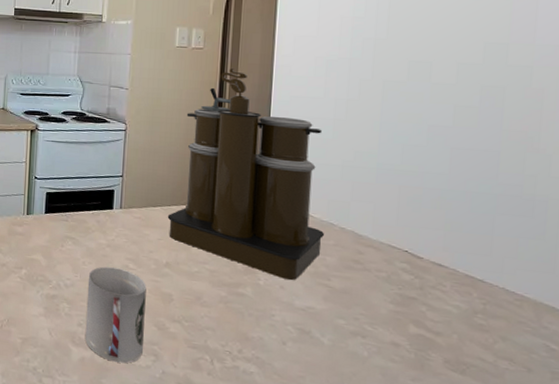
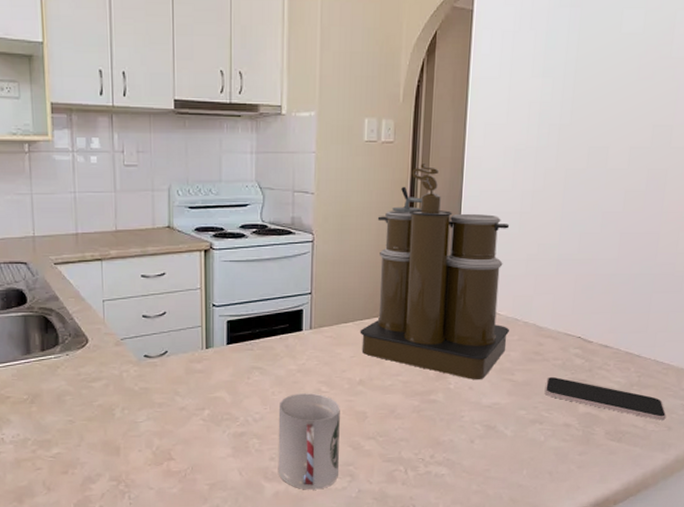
smartphone: none [366,288,524,359] -> present [544,376,667,421]

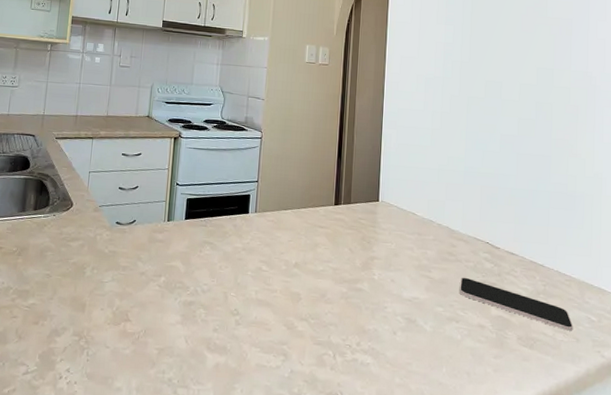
cup: present [278,393,340,490] -> none [219,270,278,366]
coffee maker: present [359,164,510,381] -> none [297,83,425,274]

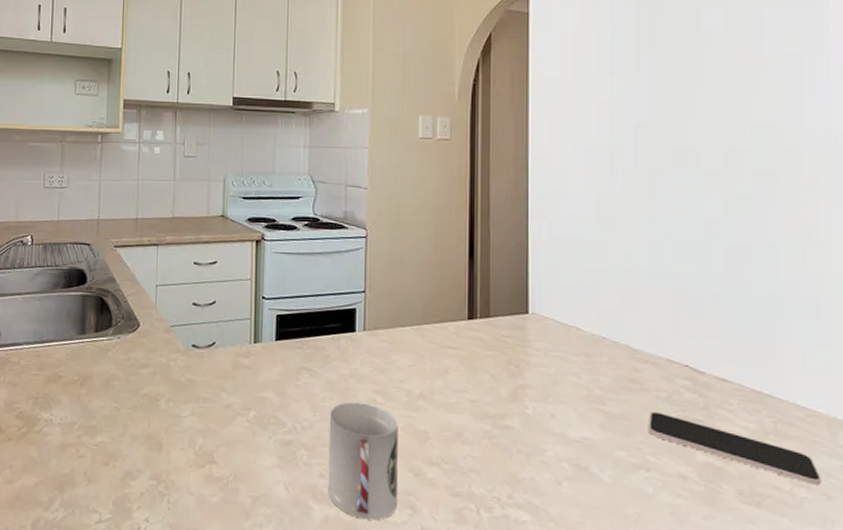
cup: none [219,270,278,366] -> present [328,402,398,521]

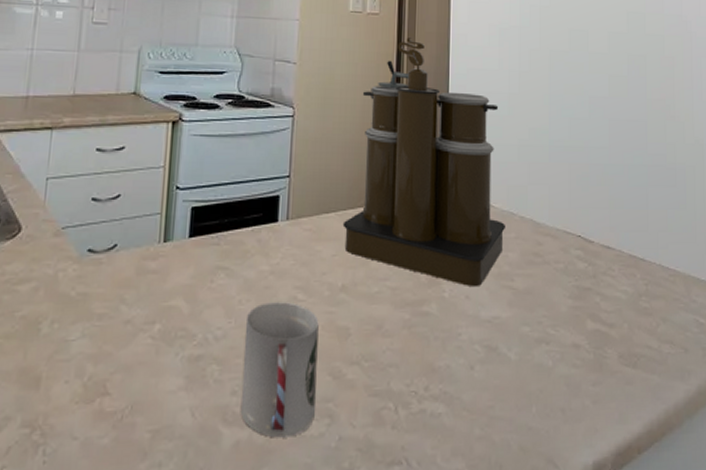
coffee maker: none [418,162,595,407] -> present [342,38,505,288]
smartphone: present [648,411,822,485] -> none [548,283,681,340]

